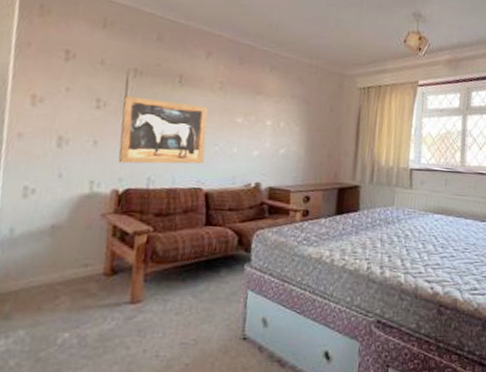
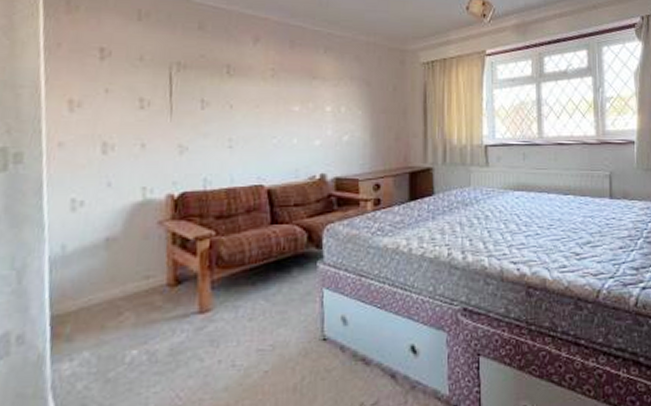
wall art: present [118,95,208,164] -> none [168,92,263,166]

